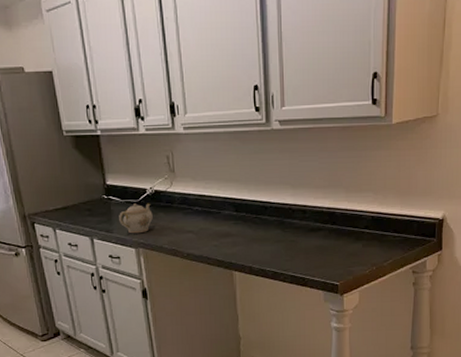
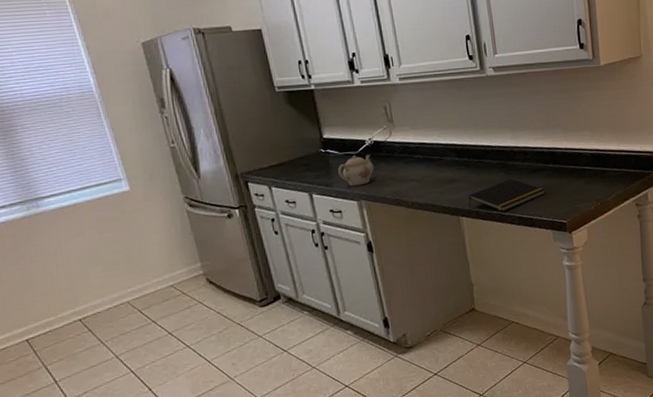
notepad: none [243,237,320,270] -> present [468,179,545,212]

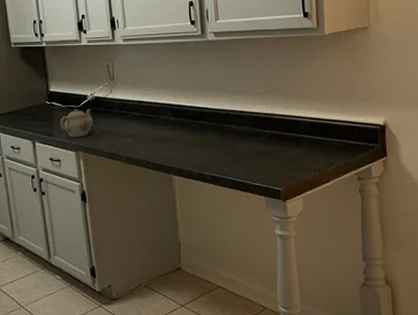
notepad: present [468,179,545,212] -> none [181,142,260,174]

